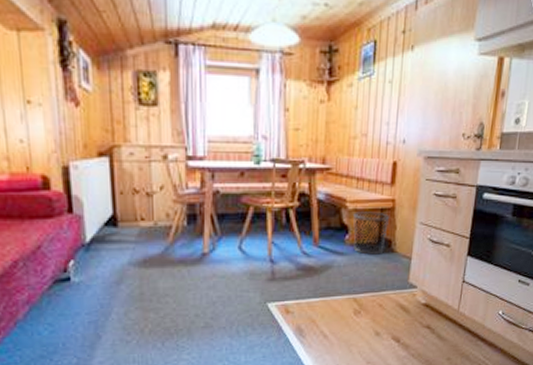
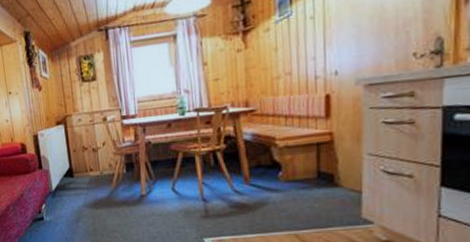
waste bin: present [352,211,390,255] -> none [284,146,329,190]

